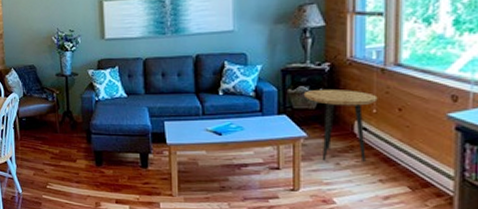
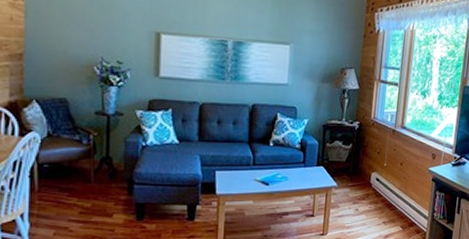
side table: present [303,89,378,162] -> none [337,144,388,208]

